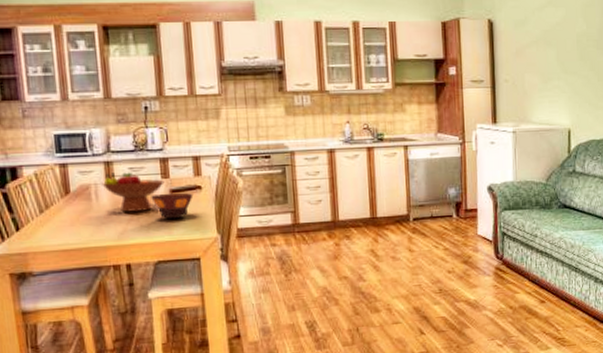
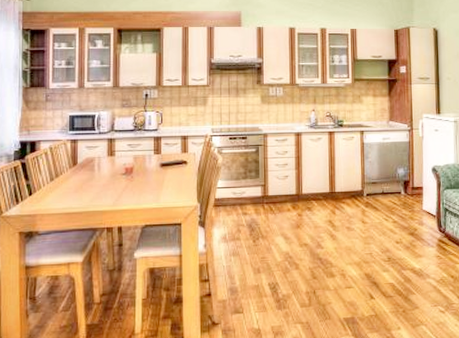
fruit bowl: present [102,172,164,212] -> none [104,148,156,182]
bowl: present [151,192,194,220] -> none [144,166,180,189]

